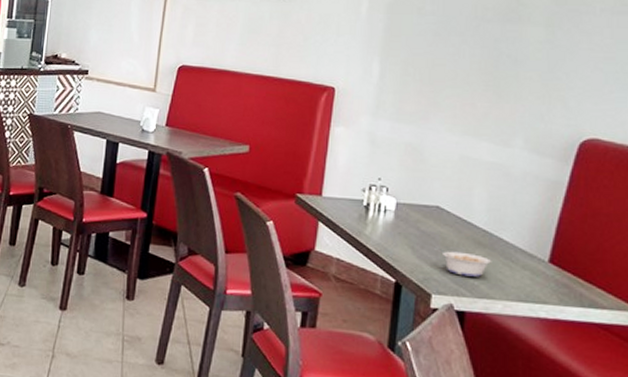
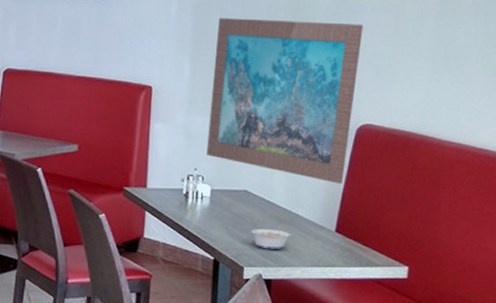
wall art: none [393,17,590,206] -> present [207,18,363,184]

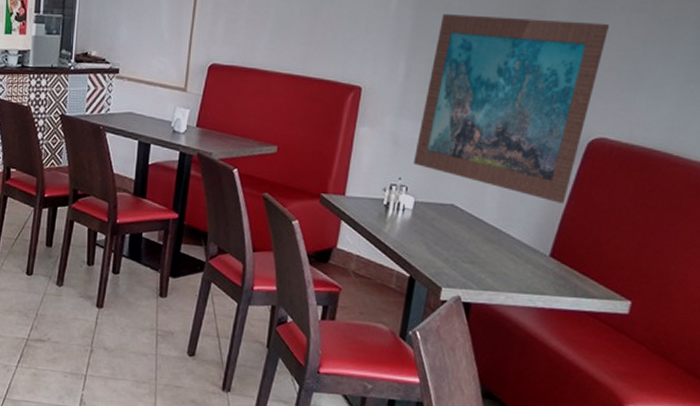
legume: present [244,226,291,249] -> none [447,243,499,271]

